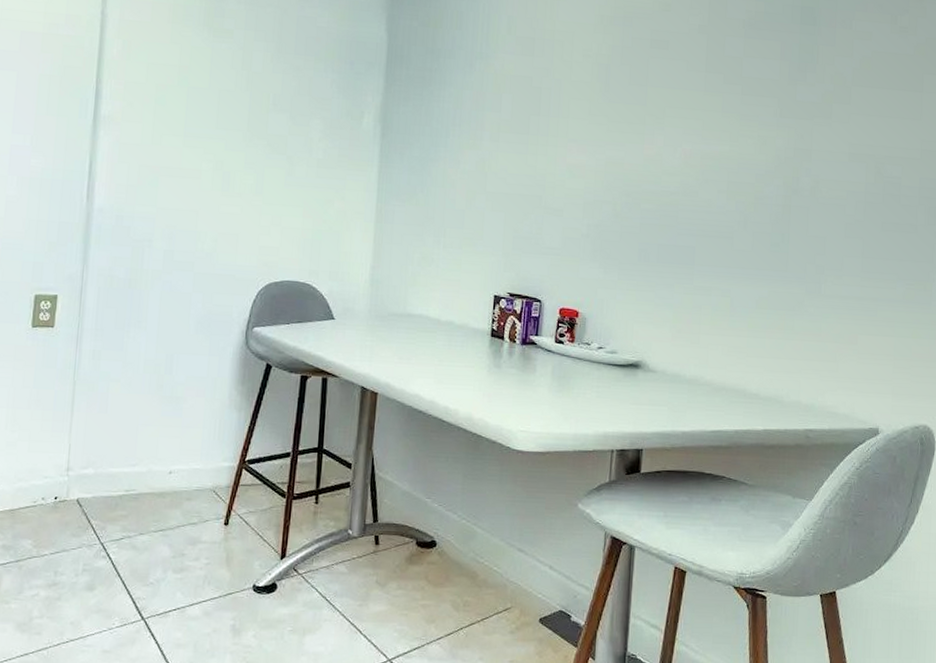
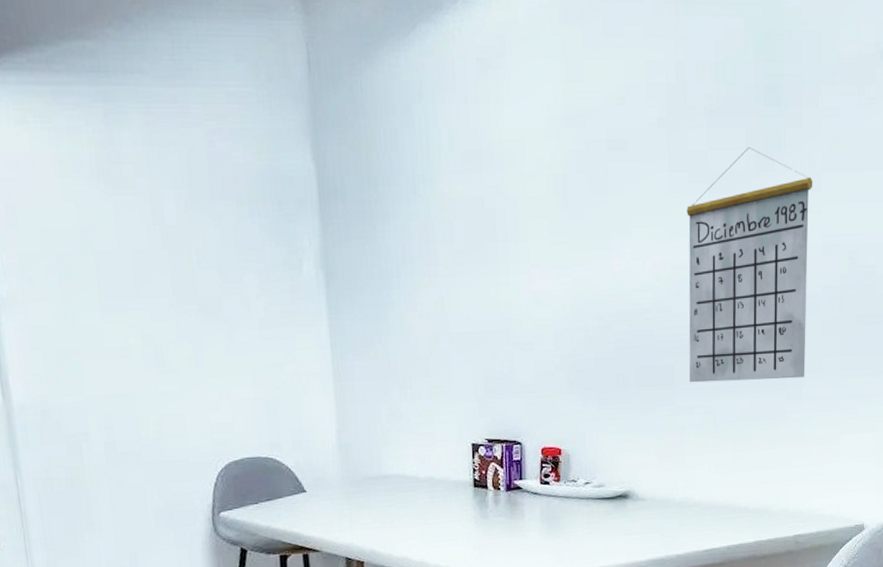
calendar: none [709,58,843,275] -> present [687,147,813,383]

